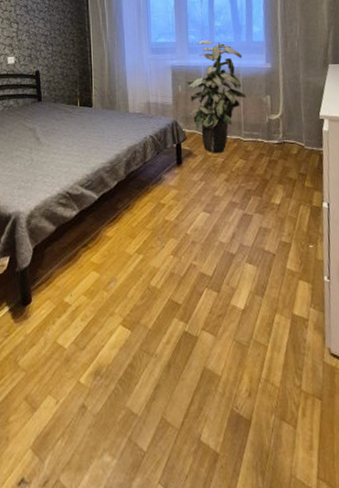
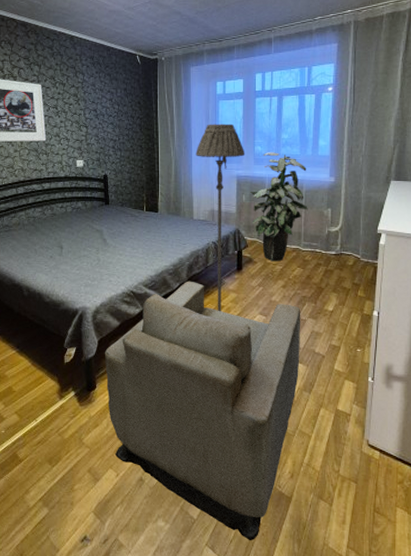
armchair: none [40,178,250,476] -> present [104,281,301,541]
floor lamp: none [128,13,179,211] -> present [196,123,245,312]

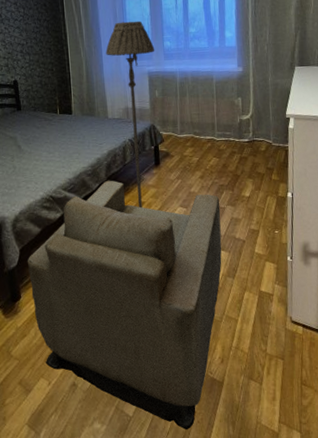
indoor plant: present [249,152,308,262] -> none [161,46,220,154]

